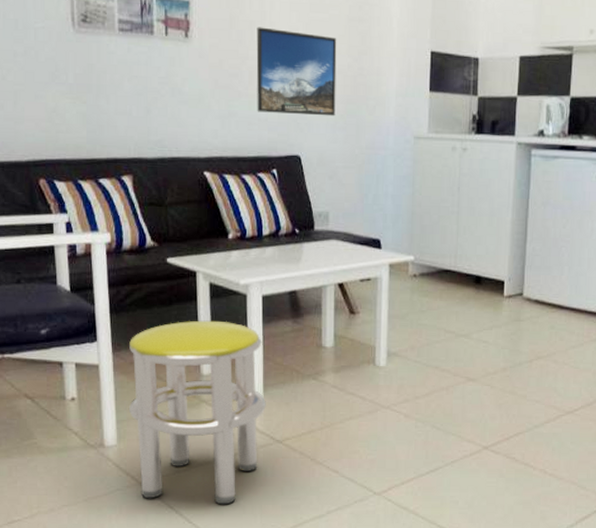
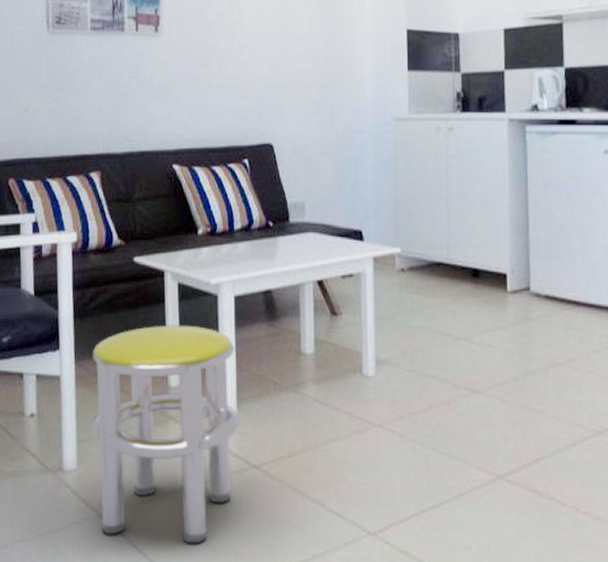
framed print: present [256,27,337,116] -> none [226,17,309,102]

